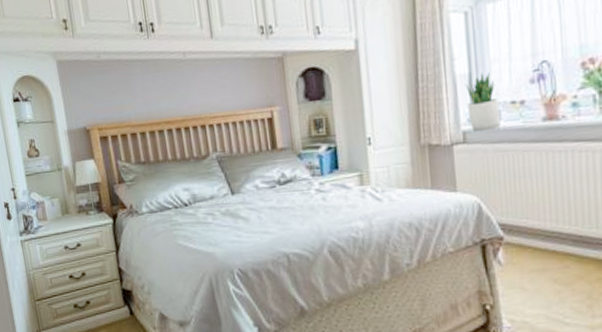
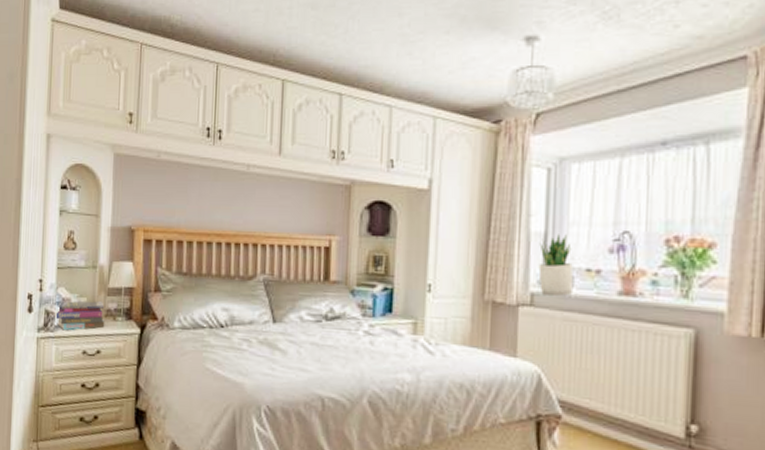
books: none [32,200,80,231] -> present [54,301,105,331]

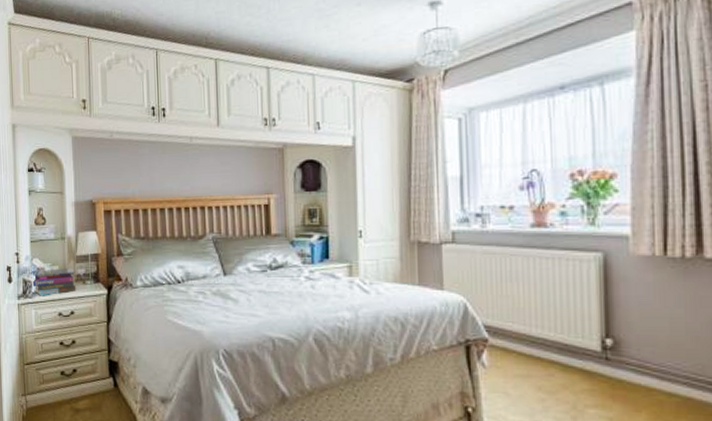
planter: present [538,234,573,296] -> none [456,176,489,232]

